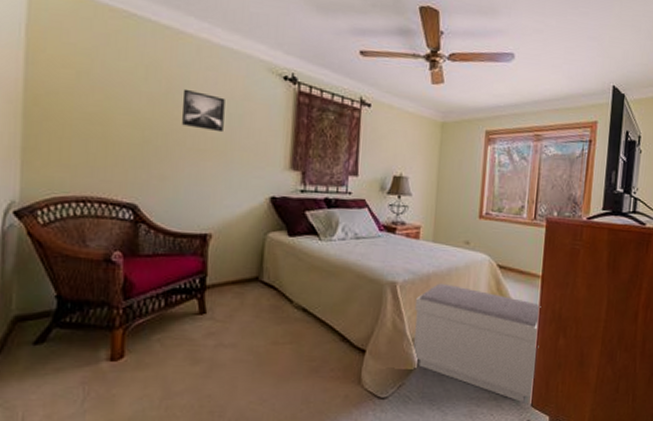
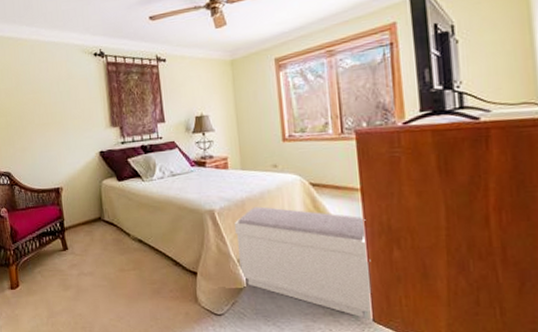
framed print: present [181,88,225,133] -> none [26,80,58,109]

